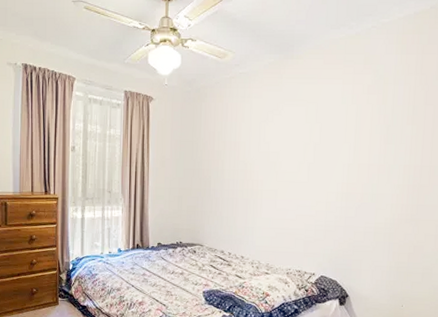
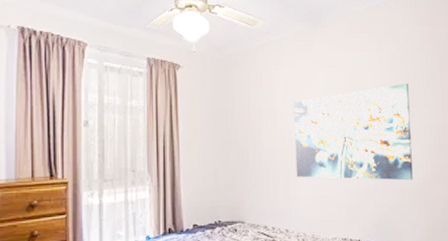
wall art: none [255,118,385,220] -> present [294,84,413,181]

